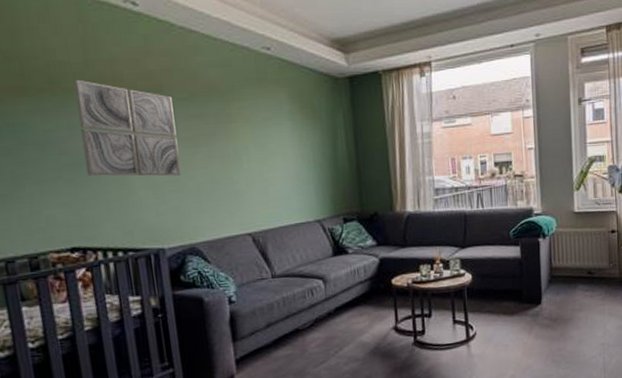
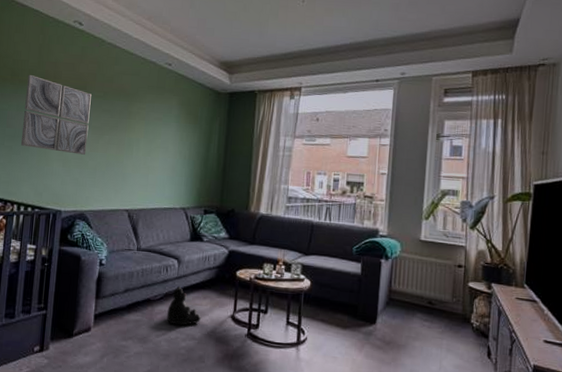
plush toy: none [321,308,362,351] -> present [167,286,202,326]

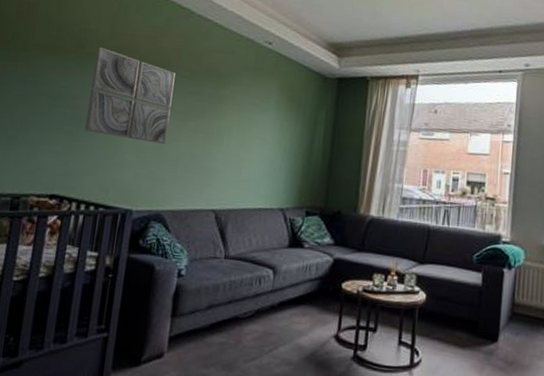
plush toy: present [167,286,202,326] -> none [258,301,300,348]

